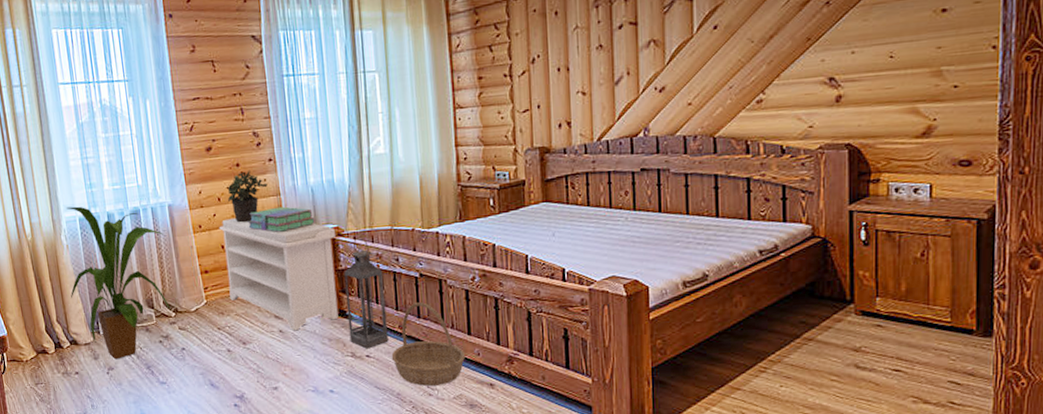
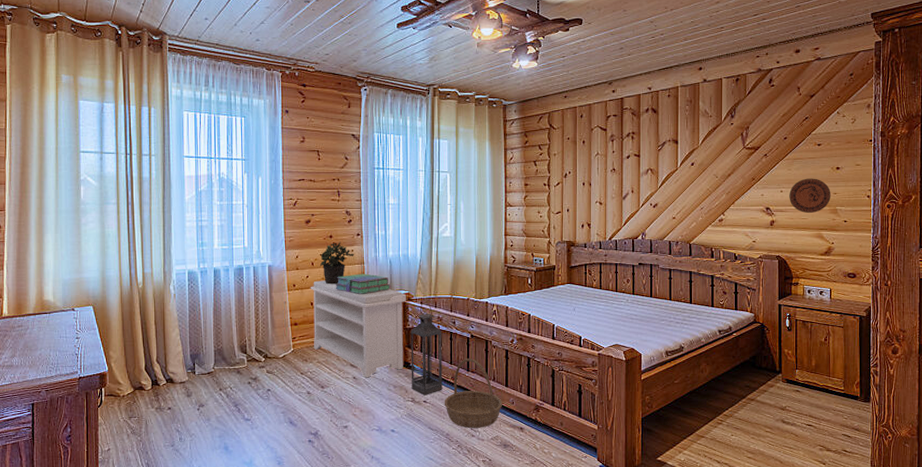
house plant: present [66,206,171,360] -> none [172,261,262,398]
decorative plate: none [865,28,932,81] -> present [789,178,831,214]

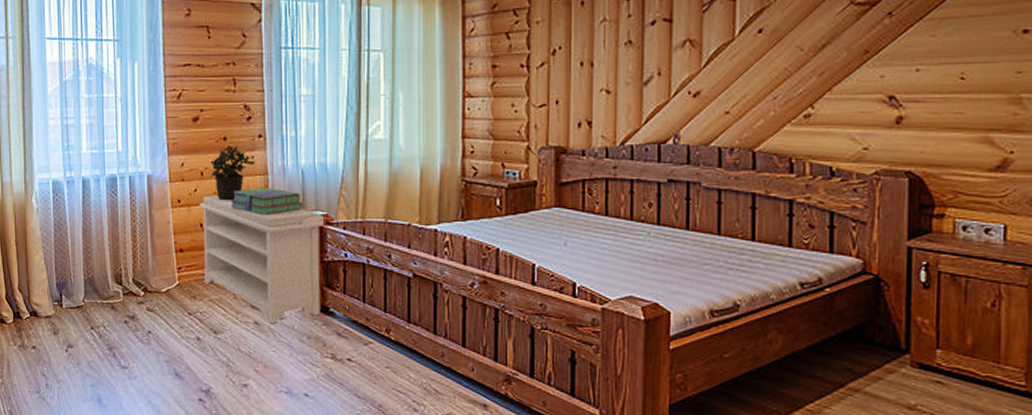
lantern: present [411,301,443,396] -> none [330,226,374,352]
basket: present [444,358,502,428] -> none [375,305,457,401]
decorative plate: present [789,178,831,214] -> none [931,48,1011,105]

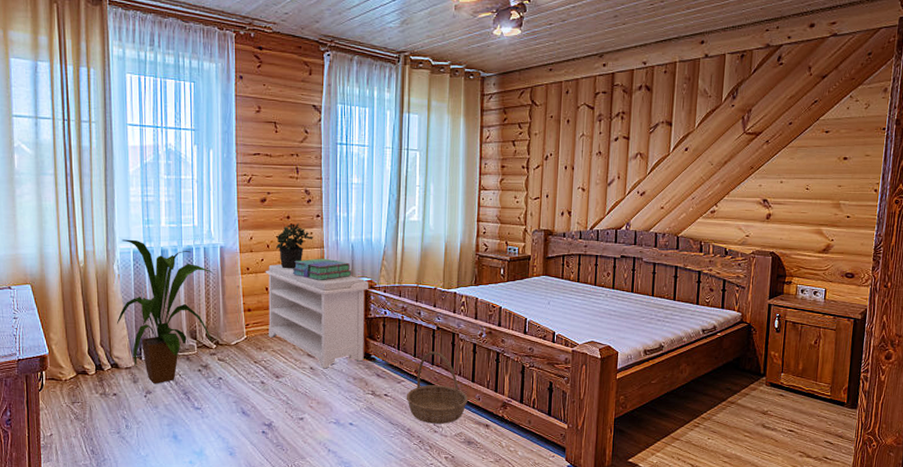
house plant: none [36,168,140,337] -> present [117,239,213,384]
basket: none [375,305,457,401] -> present [406,351,468,424]

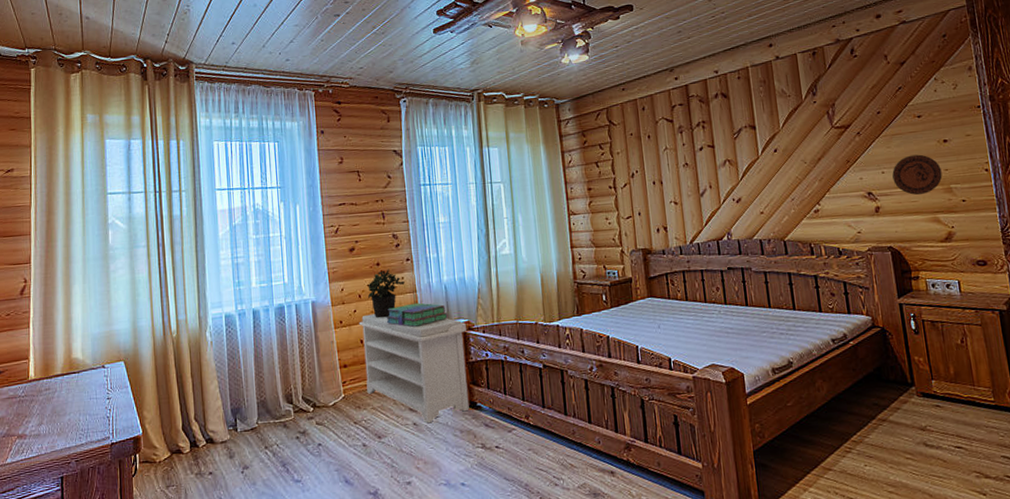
house plant: present [117,239,213,384] -> none [211,303,310,458]
basket: present [406,351,468,424] -> none [519,392,587,476]
decorative plate: none [789,168,835,207] -> present [892,154,943,195]

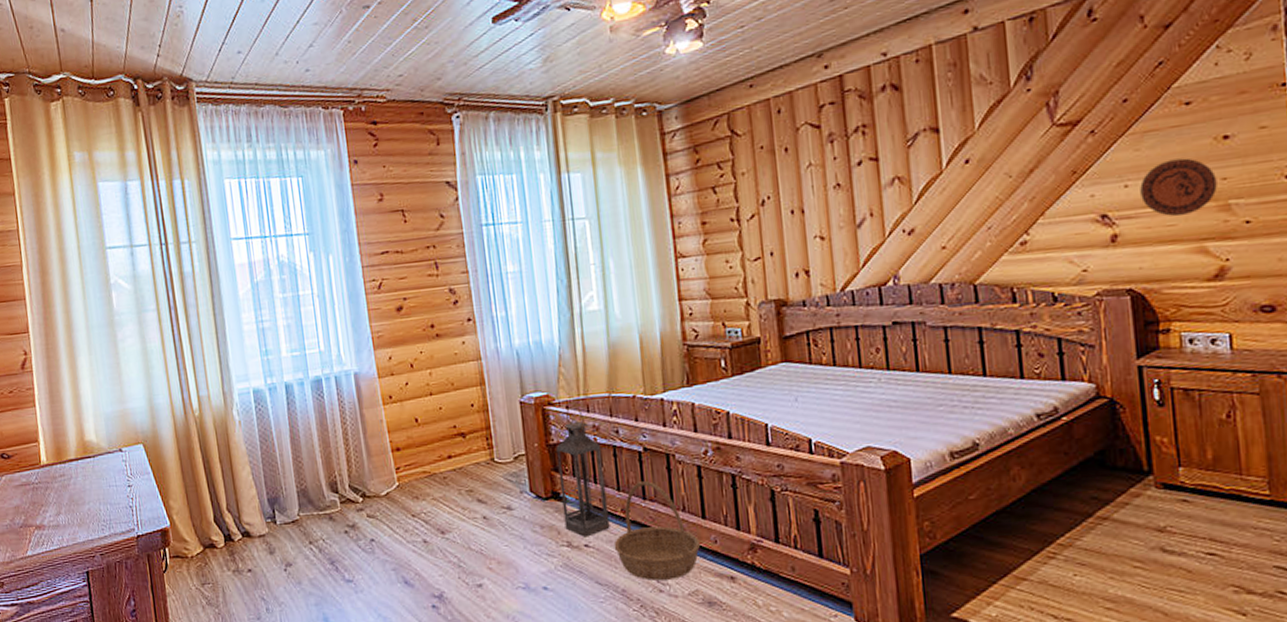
bench: present [358,314,470,424] -> none [411,387,551,517]
potted plant: present [367,268,405,319] -> none [421,331,467,392]
stack of books: present [386,302,448,327] -> none [444,372,522,402]
lantern: none [474,329,516,440] -> present [556,404,610,537]
basket: none [519,392,587,476] -> present [613,481,700,581]

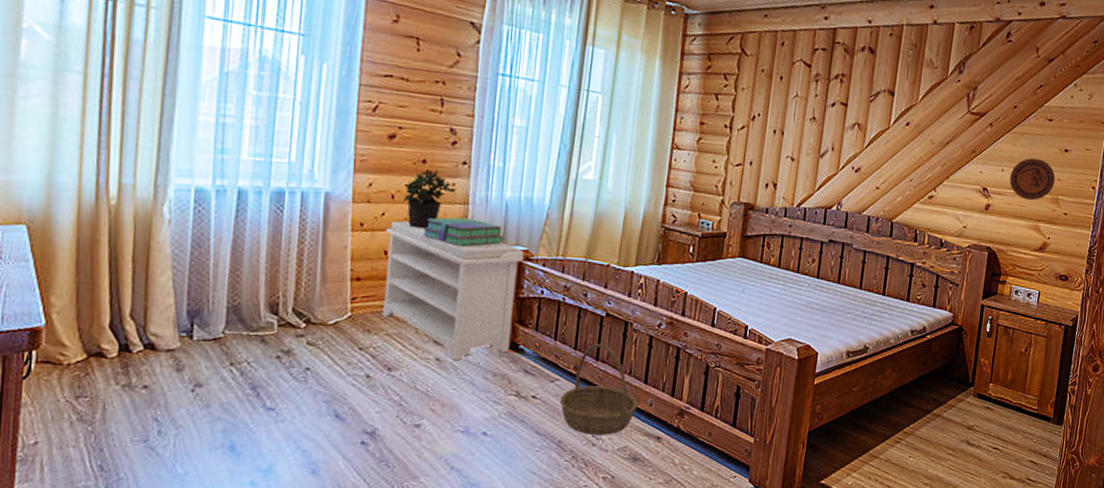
bench: none [411,387,551,517] -> present [382,221,525,361]
potted plant: none [421,331,467,392] -> present [404,169,456,229]
stack of books: none [444,372,522,402] -> present [422,217,504,246]
lantern: present [556,404,610,537] -> none [517,263,568,389]

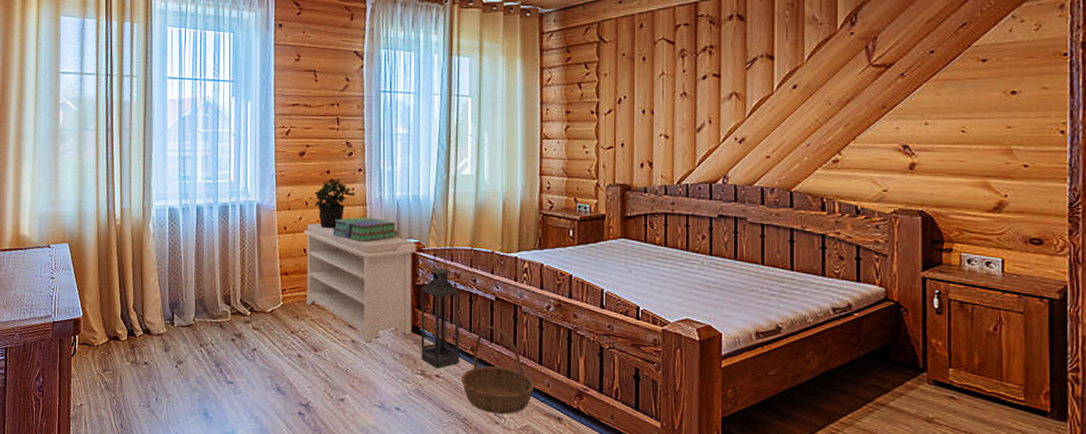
lantern: none [517,263,568,389] -> present [421,253,460,369]
decorative plate: present [1009,158,1055,201] -> none [938,106,1003,155]

